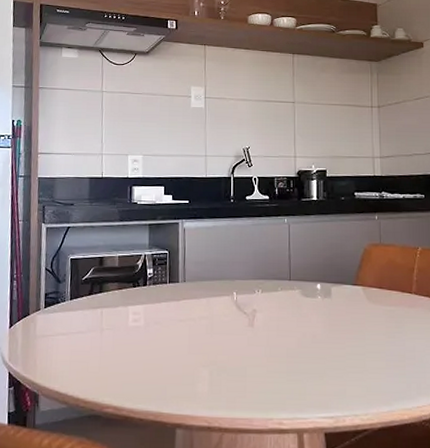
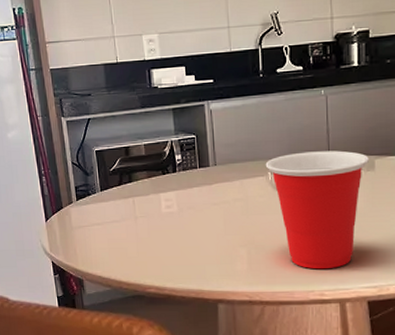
cup: none [231,275,326,396] -> present [265,150,369,270]

